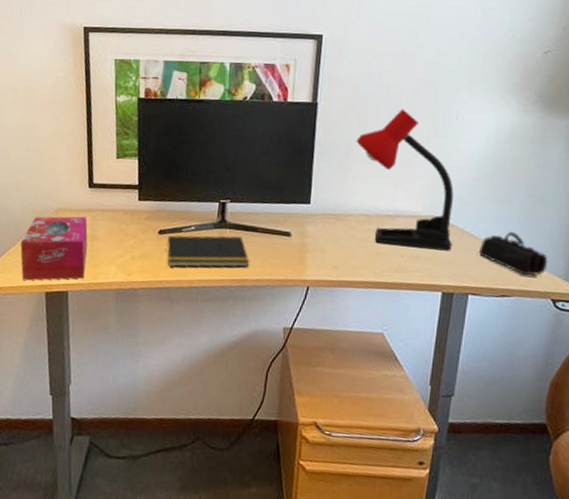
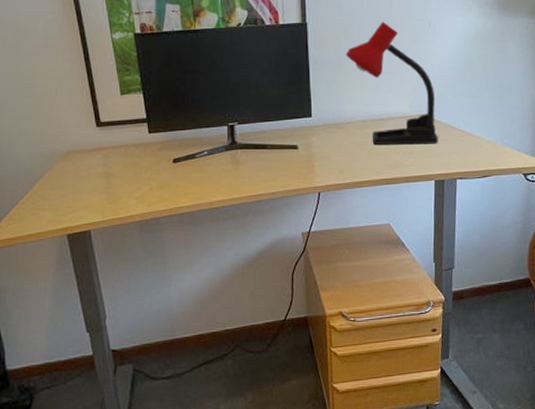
tissue box: present [20,216,88,281] -> none [34,156,105,226]
notepad: present [166,235,250,267] -> none [182,154,264,192]
pencil case: present [479,232,548,276] -> none [461,121,517,157]

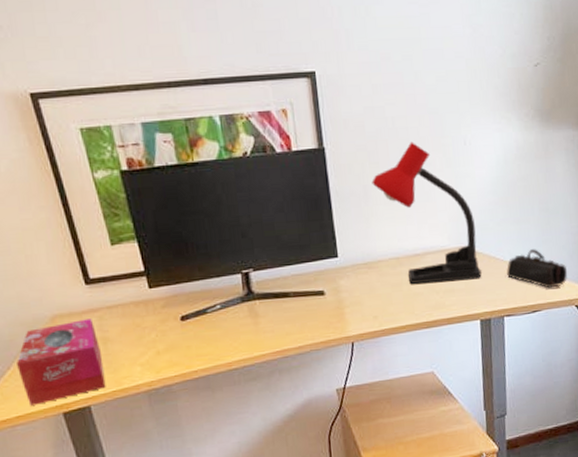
tissue box: none [34,156,105,226] -> present [16,319,106,406]
pencil case: none [461,121,517,157] -> present [507,249,568,289]

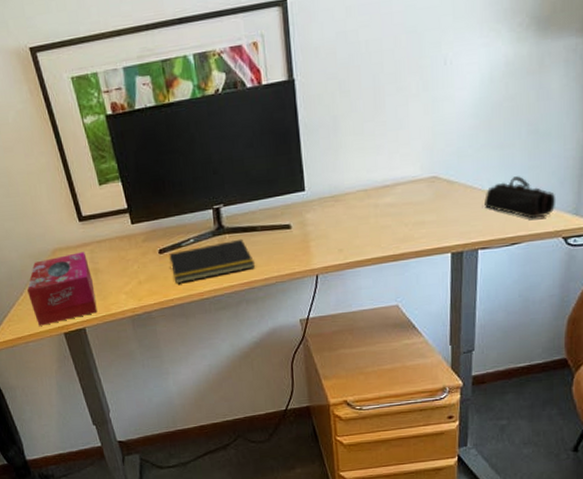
notepad: none [192,305,288,353] -> present [169,238,256,283]
desk lamp: present [372,142,482,284] -> none [342,65,456,216]

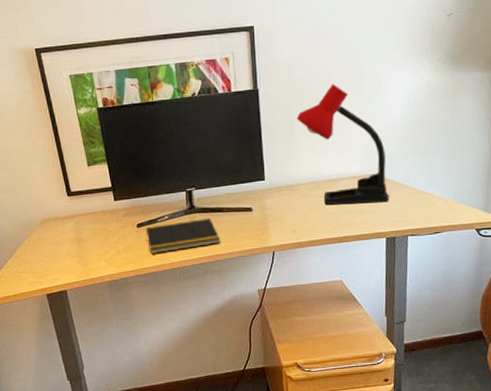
tissue box: present [27,252,98,326] -> none [16,223,79,287]
desk lamp: none [342,65,456,216] -> present [296,83,389,205]
pencil case: present [484,176,556,219] -> none [412,177,470,213]

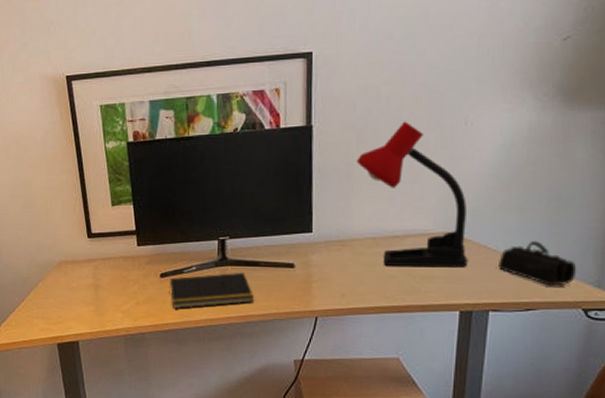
pencil case: none [412,177,470,213] -> present [499,241,577,286]

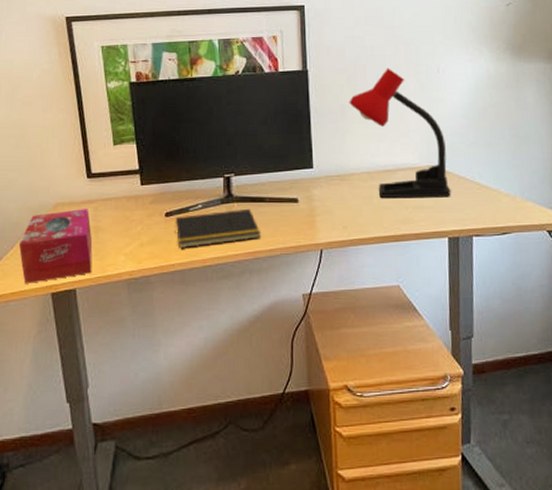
tissue box: none [29,267,93,334] -> present [19,209,93,284]
pencil case: present [499,241,577,286] -> none [476,172,539,212]

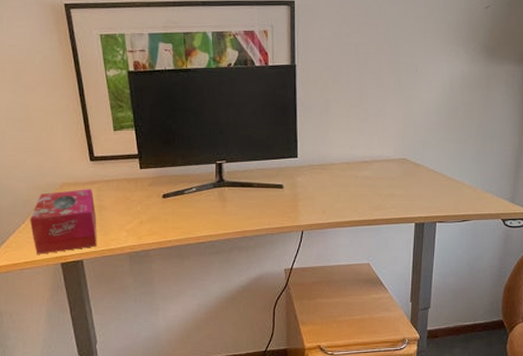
notepad: present [175,208,262,248] -> none [171,192,249,226]
desk lamp: present [349,68,451,199] -> none [333,65,420,188]

